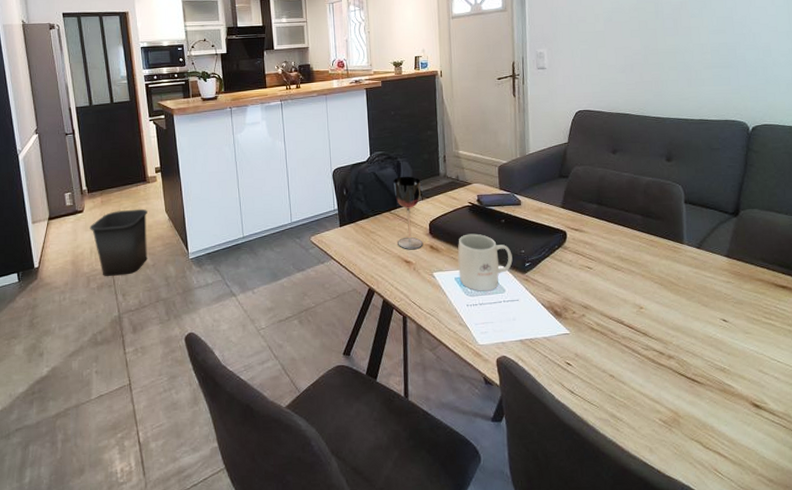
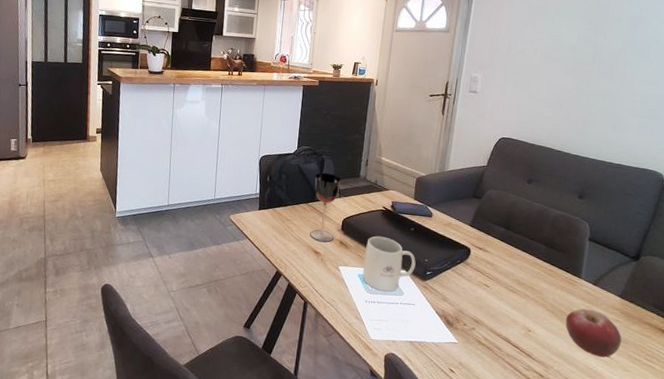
waste bin: present [90,208,147,276] -> none [29,162,84,222]
fruit: none [675,275,737,324] -> present [565,308,622,358]

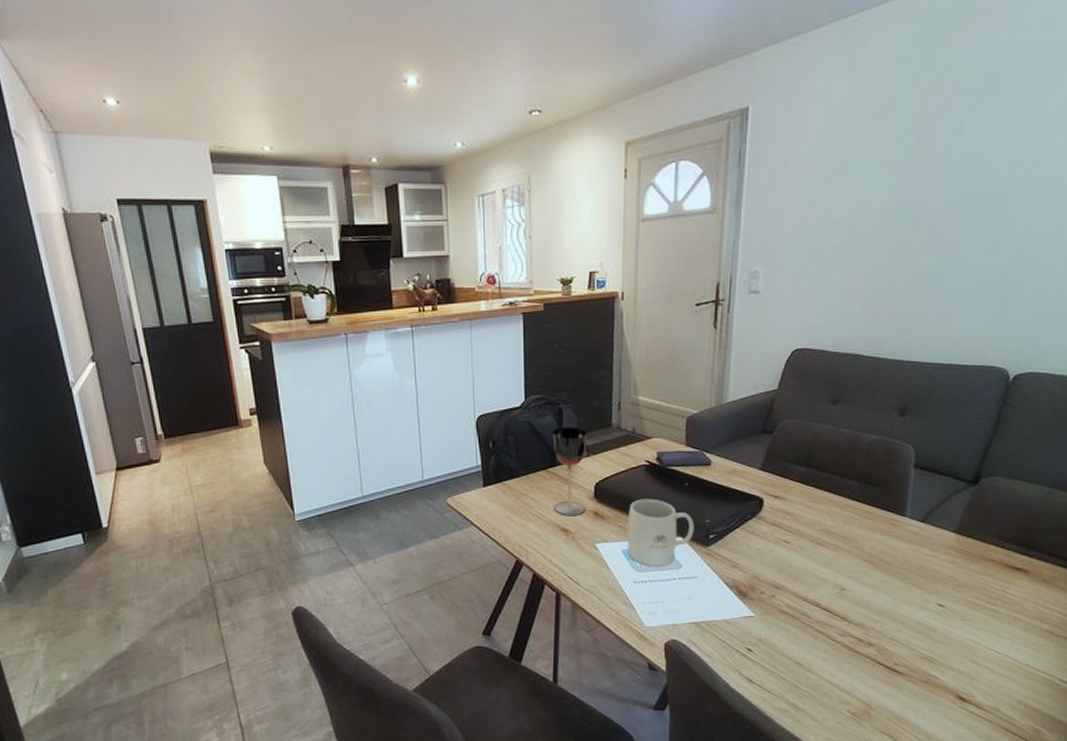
fruit: present [565,308,622,358] -> none [887,553,958,609]

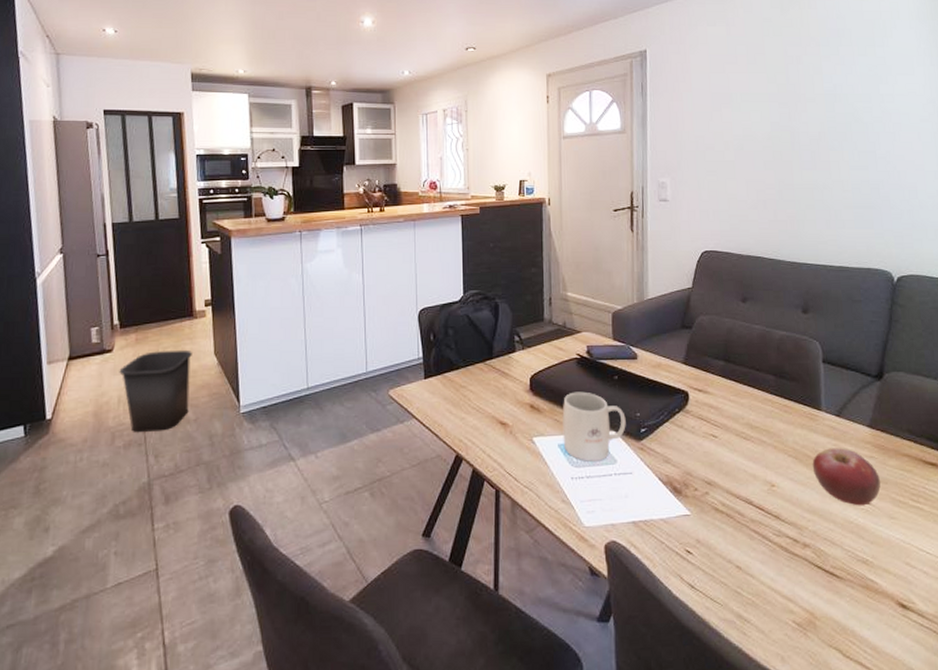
waste bin: none [169,459,243,539] -> present [119,349,192,432]
wineglass: present [552,426,587,517] -> none [489,320,522,409]
fruit: none [887,553,958,609] -> present [812,448,881,506]

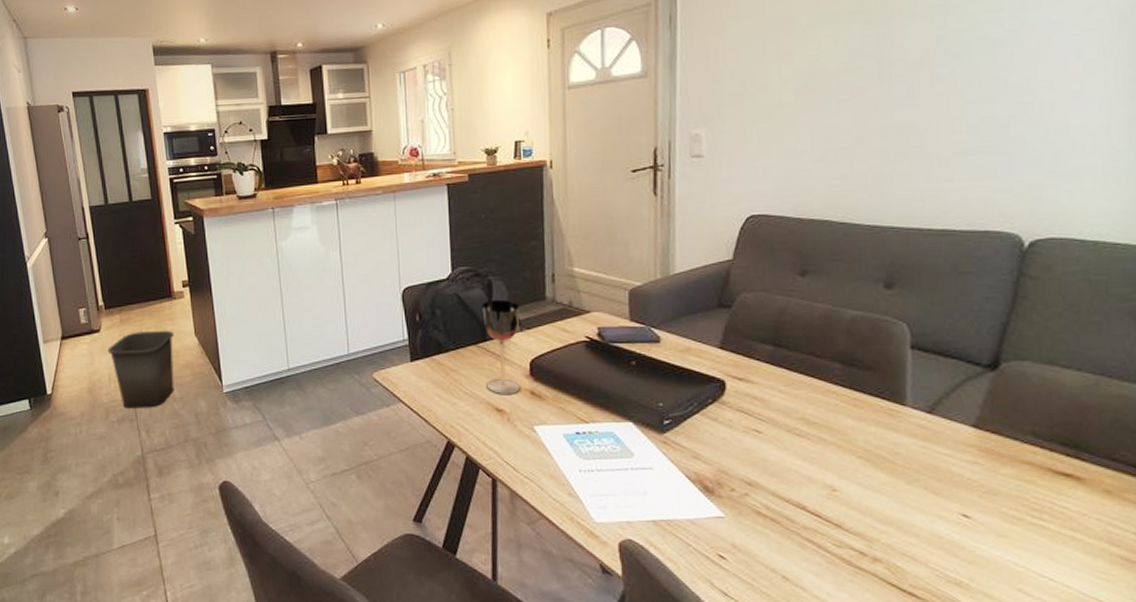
wineglass: none [489,320,522,409] -> present [482,299,521,395]
mug: present [562,391,626,463] -> none [568,378,646,455]
fruit: present [812,448,881,506] -> none [889,450,986,520]

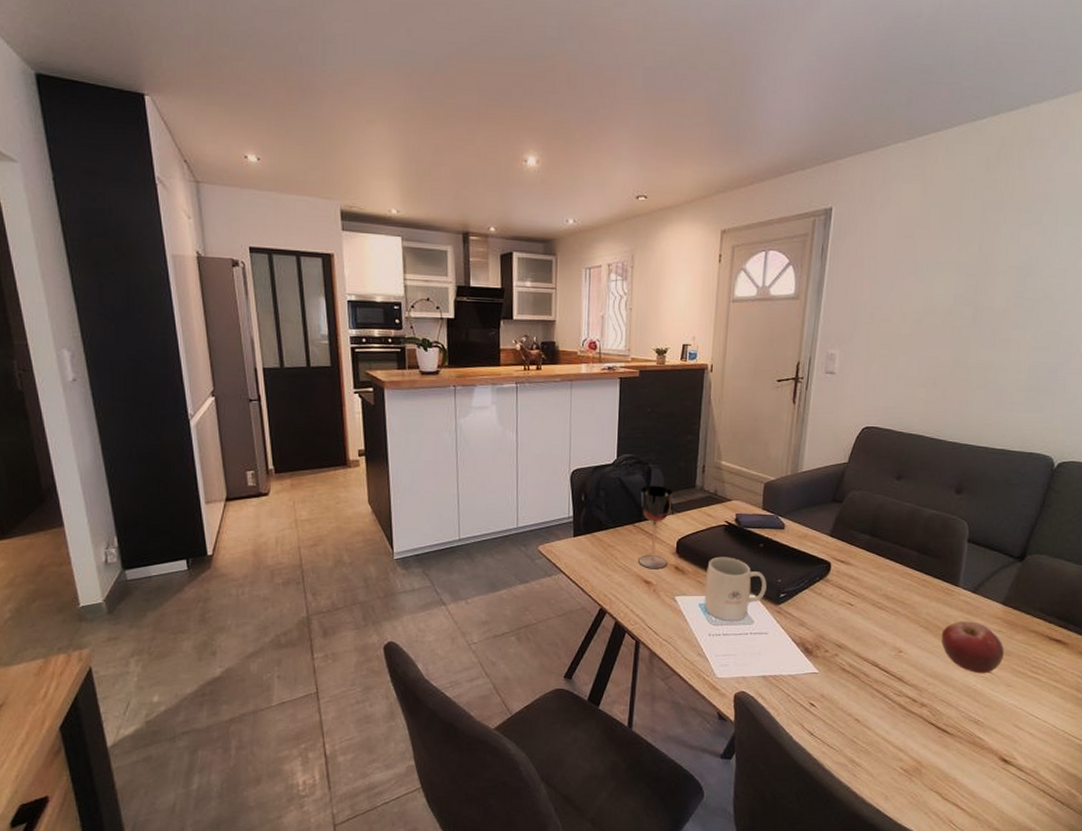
waste bin: present [107,330,174,408] -> none [276,497,347,572]
mug: none [568,378,646,455] -> present [704,556,767,622]
fruit: none [889,450,986,520] -> present [941,621,1004,674]

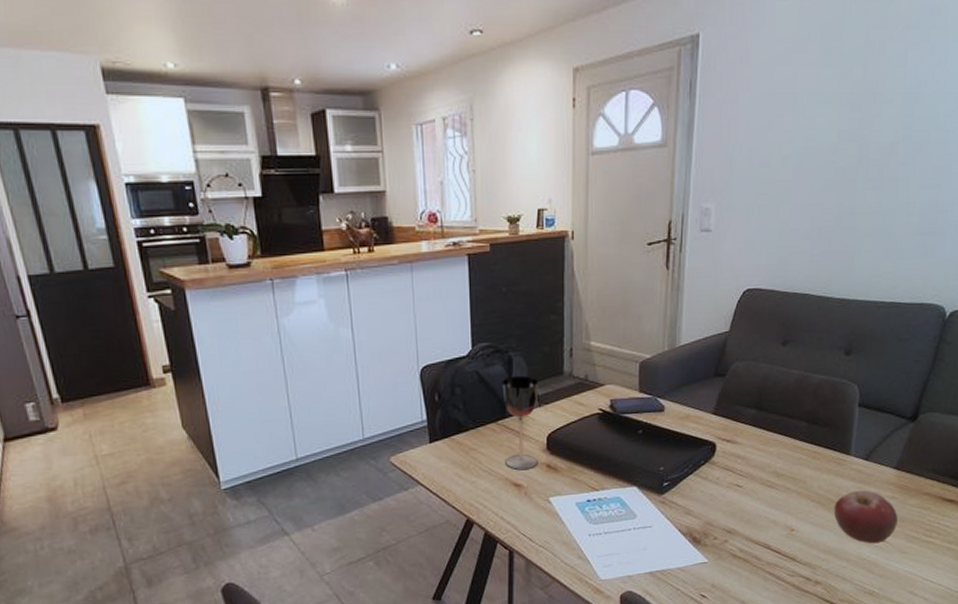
mug: present [704,556,767,622] -> none [581,448,648,519]

